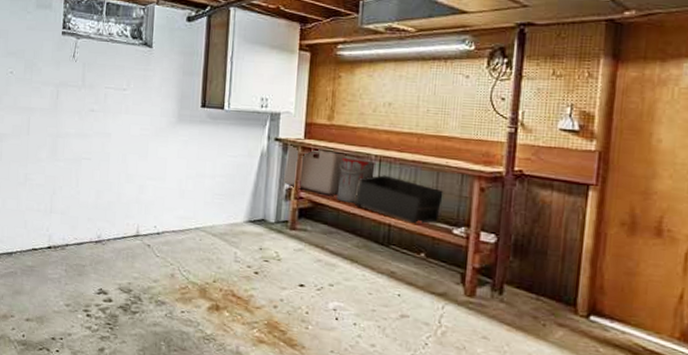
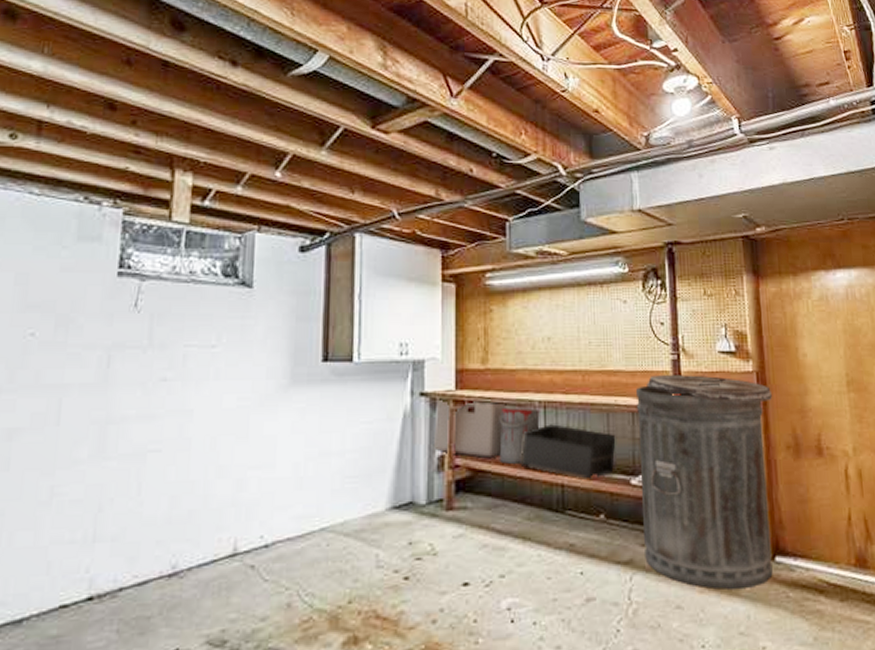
trash can: none [458,144,614,336] -> present [635,375,773,590]

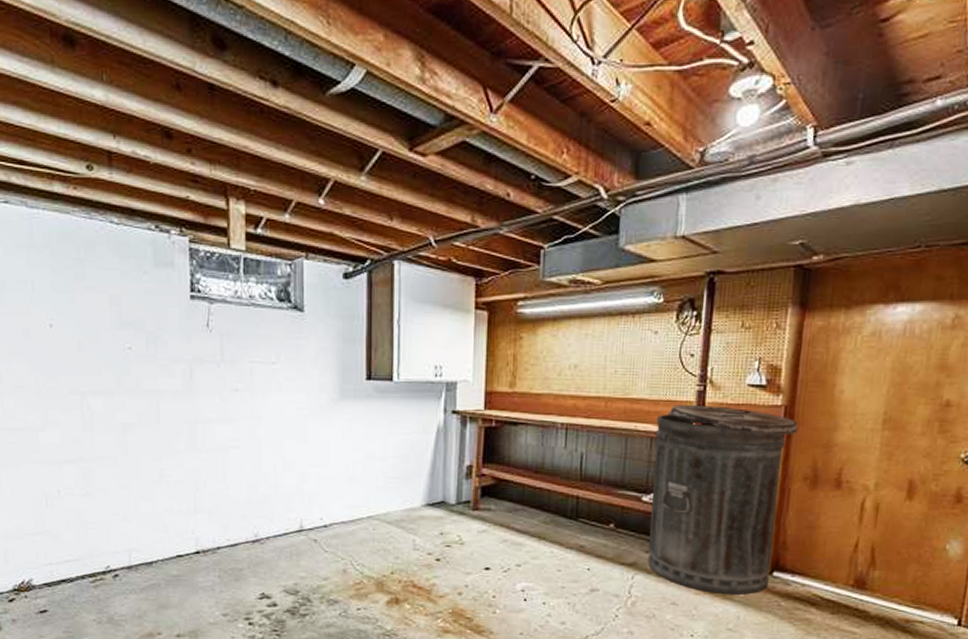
tool box: present [434,399,507,459] -> none [464,417,531,471]
paint can: present [499,407,540,465] -> none [521,427,561,478]
storage bin: present [520,424,615,480] -> none [540,444,631,494]

